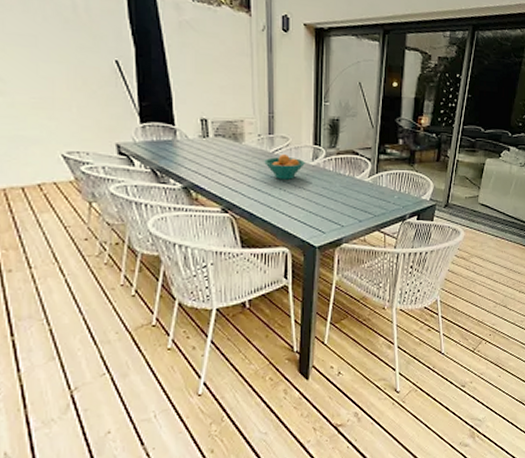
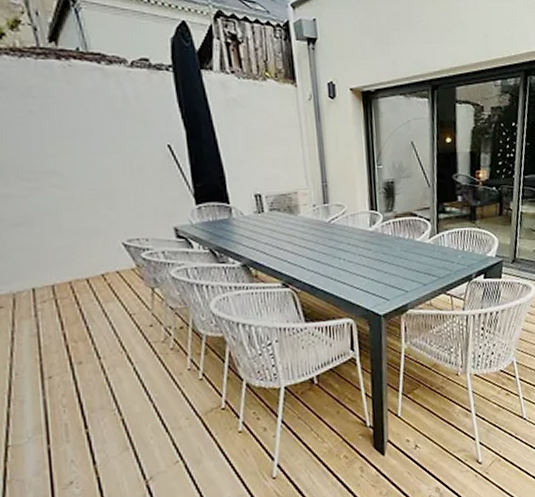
fruit bowl: present [264,154,305,180] -> none [321,223,363,249]

